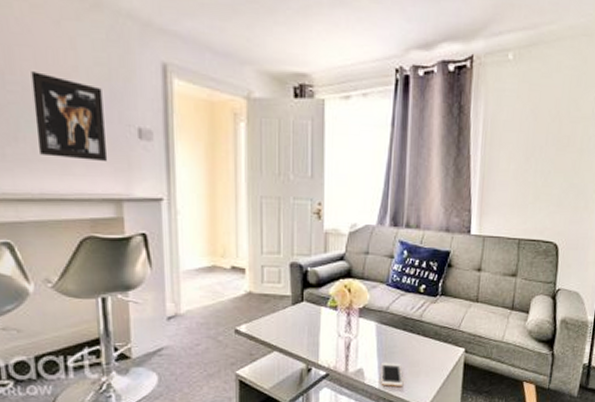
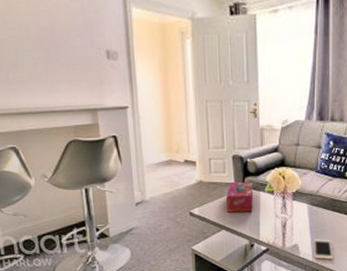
wall art: present [31,71,108,162] -> none [24,11,85,80]
tissue box: none [281,294,314,330] -> present [226,181,254,212]

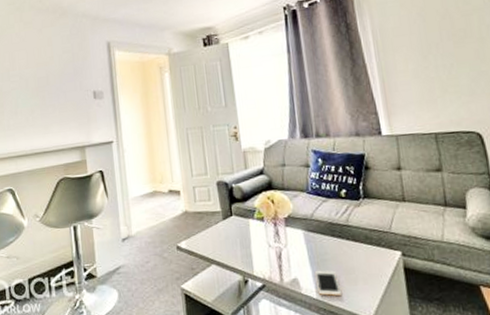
tissue box: present [226,181,254,212] -> none [214,208,243,244]

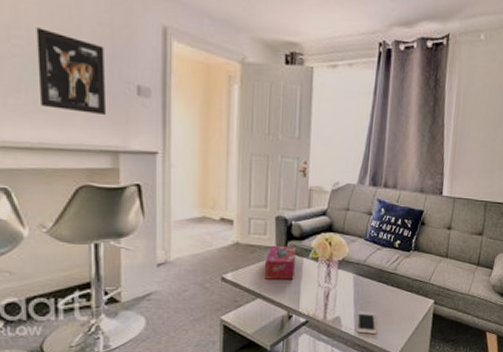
wall art: none [25,65,74,122] -> present [36,27,107,116]
tissue box: none [214,208,243,244] -> present [265,245,297,280]

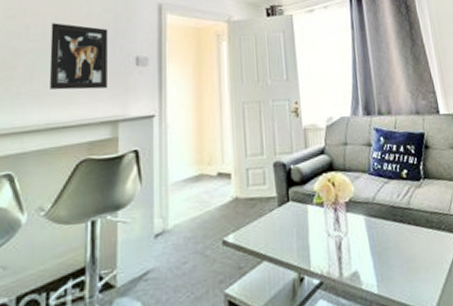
tissue box: present [265,245,297,280] -> none [268,192,300,236]
cell phone: present [356,311,377,334] -> none [377,260,403,290]

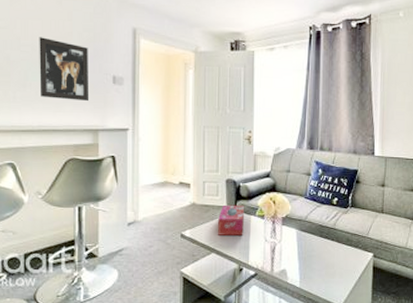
tissue box: none [268,192,300,236] -> present [218,205,245,236]

